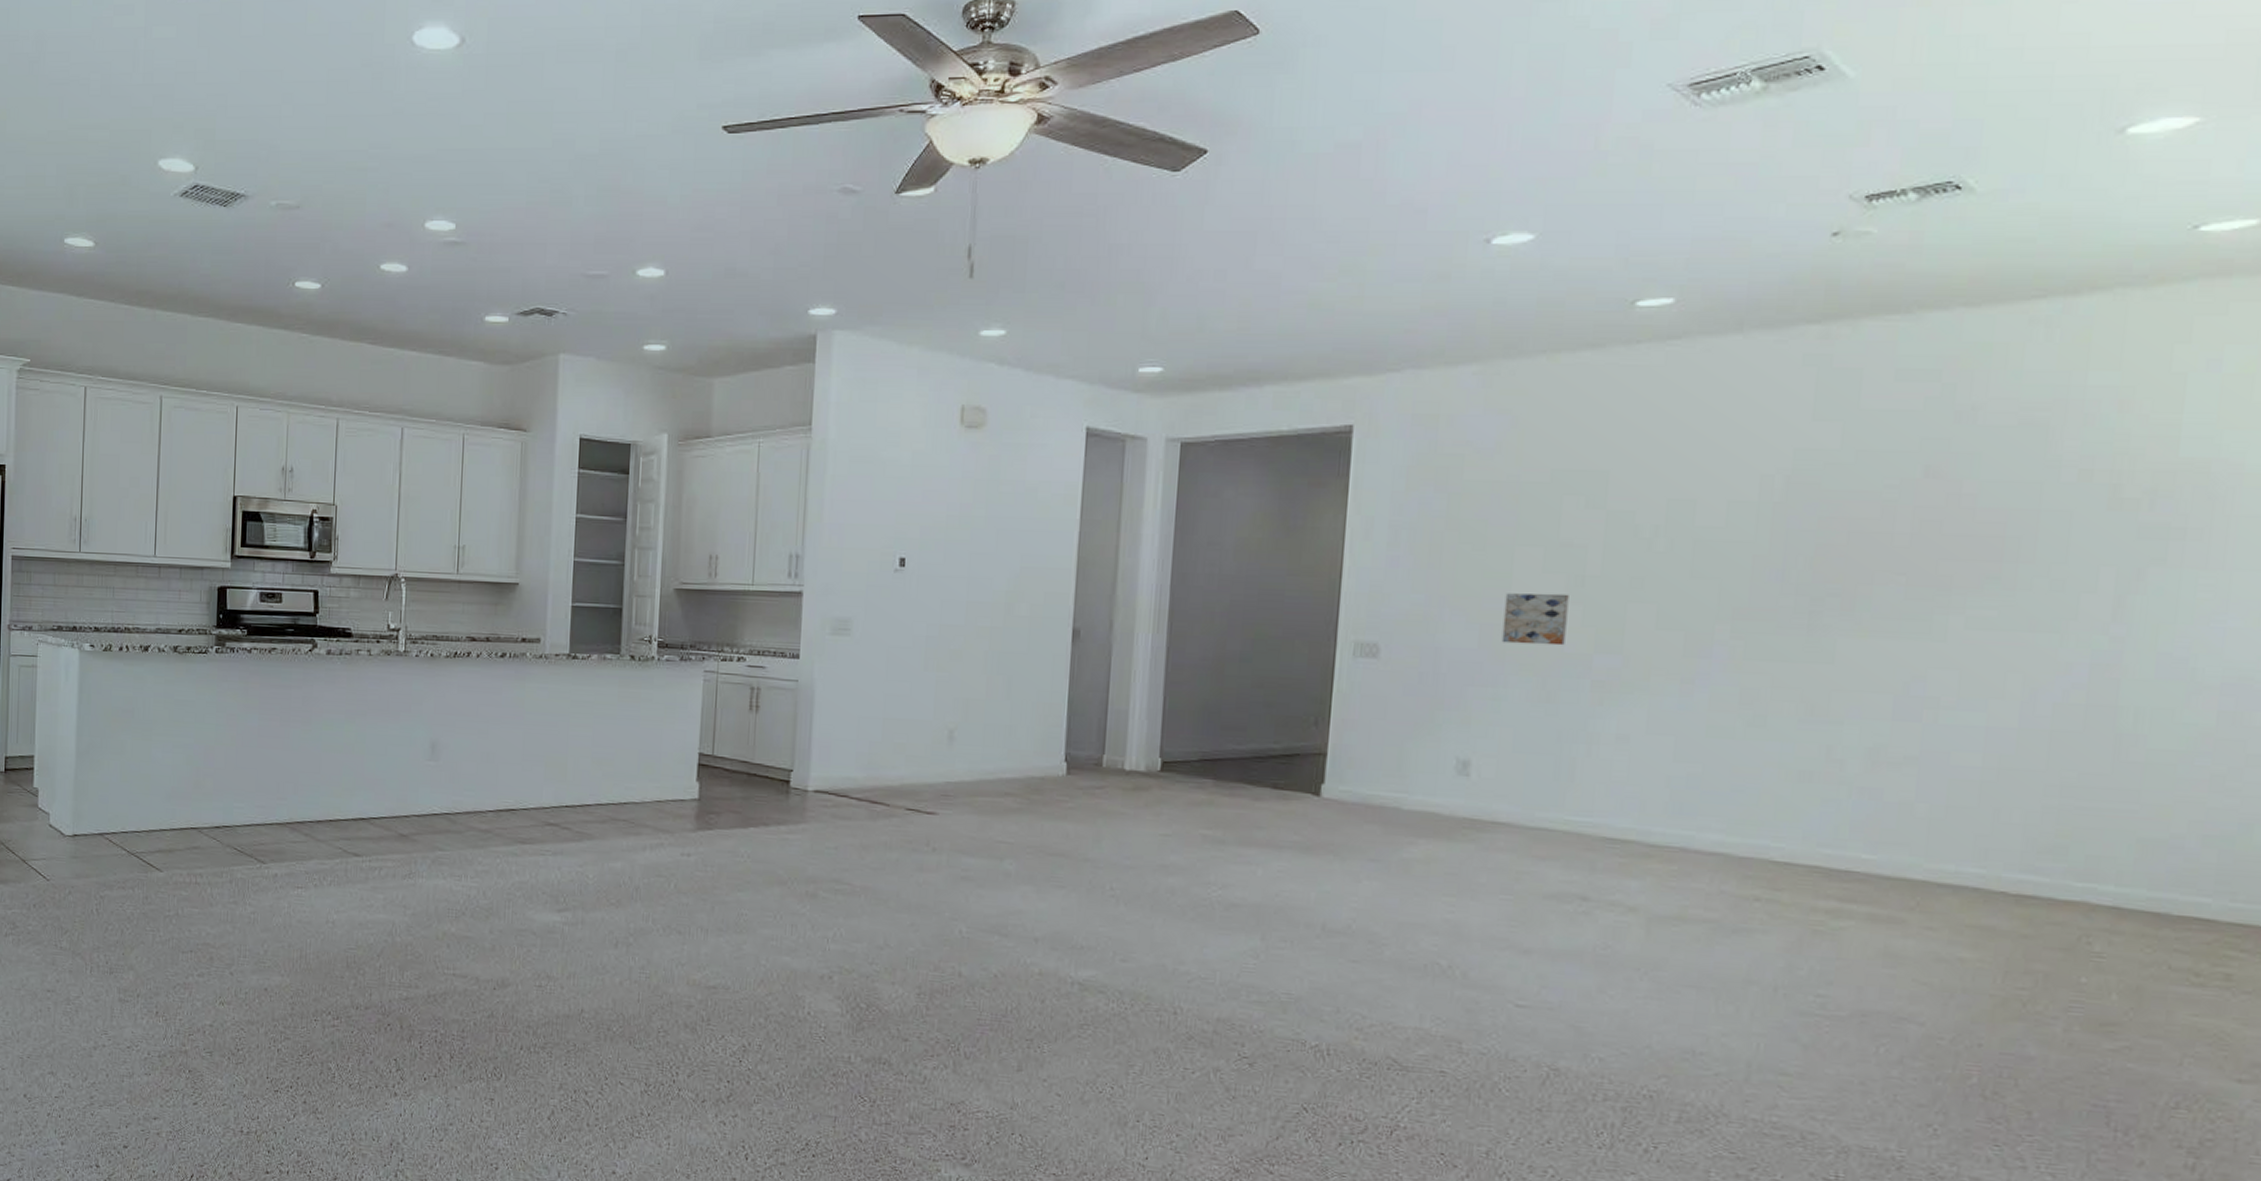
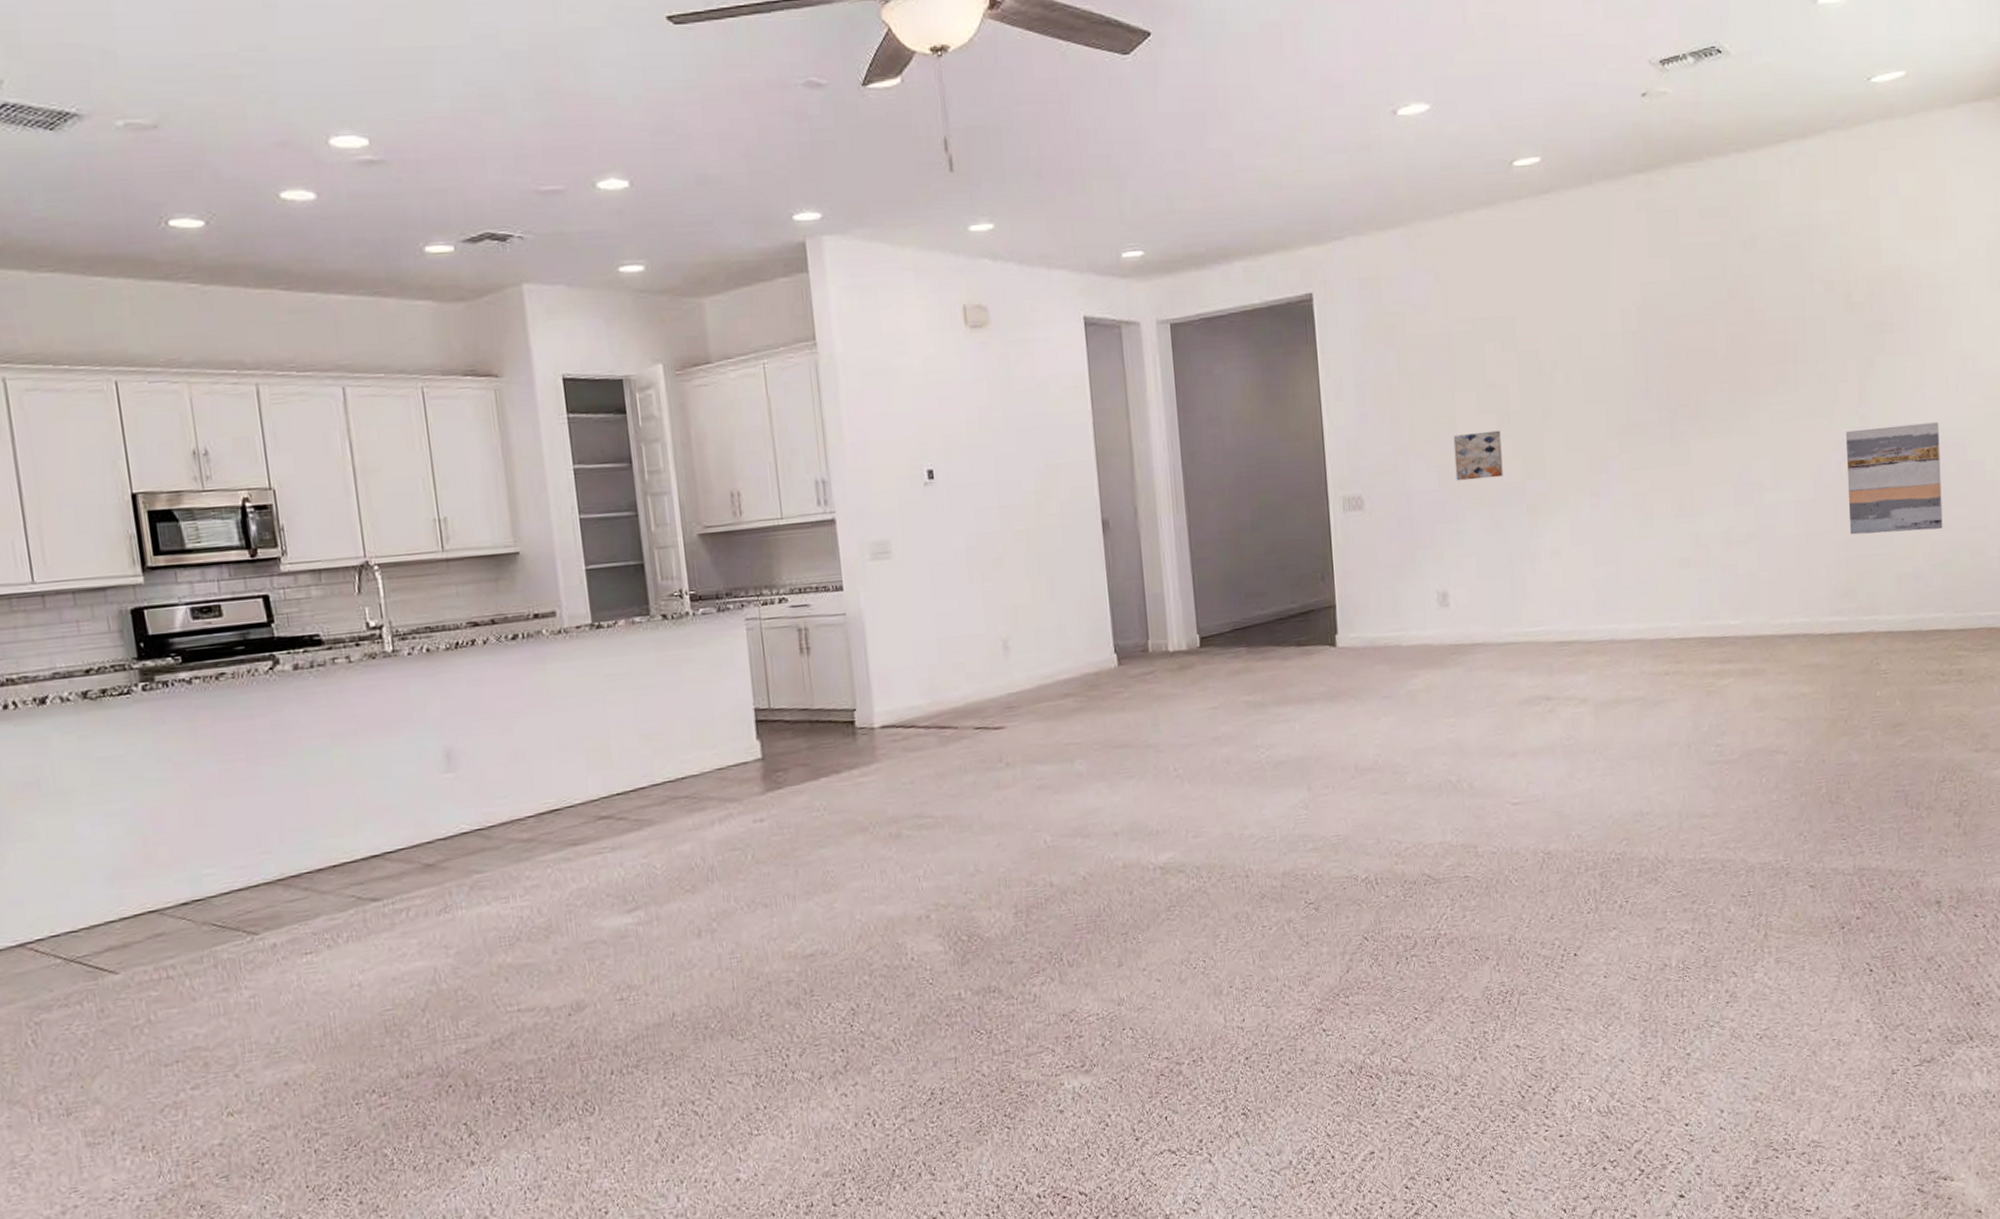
wall art: none [2069,653,2244,793] -> present [1845,422,1943,535]

